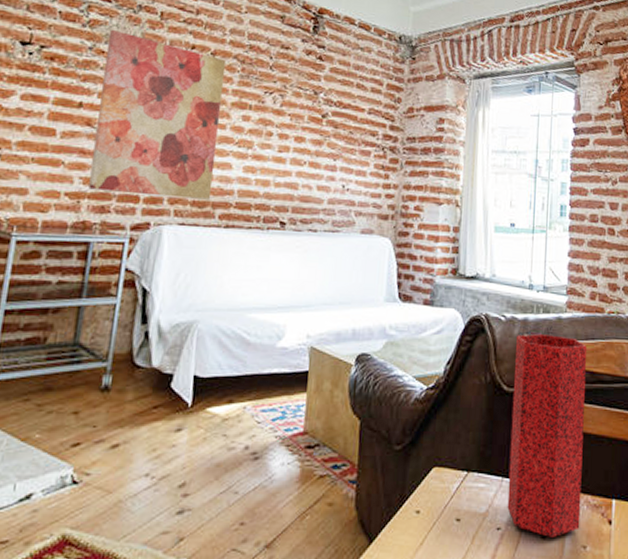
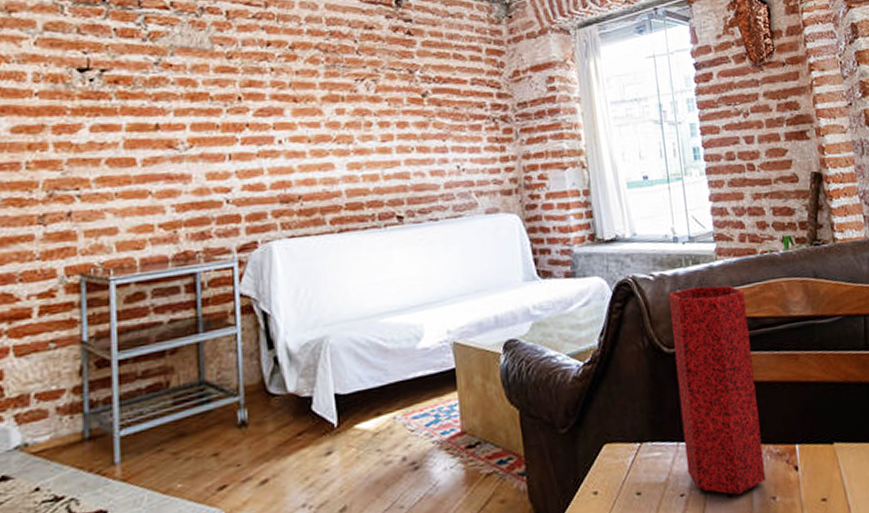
wall art: present [88,29,227,200] -> none [173,38,318,217]

